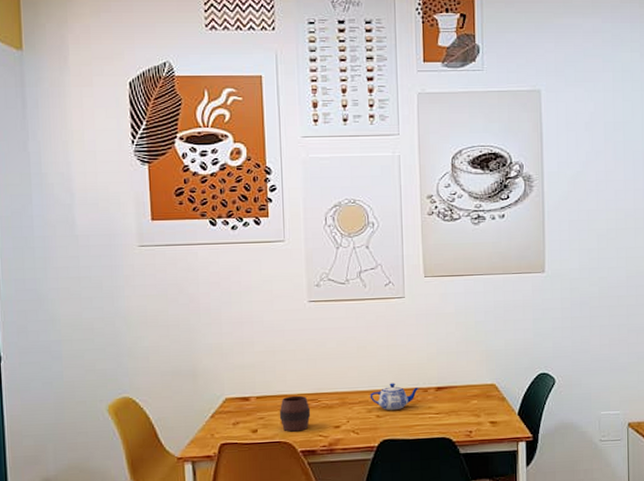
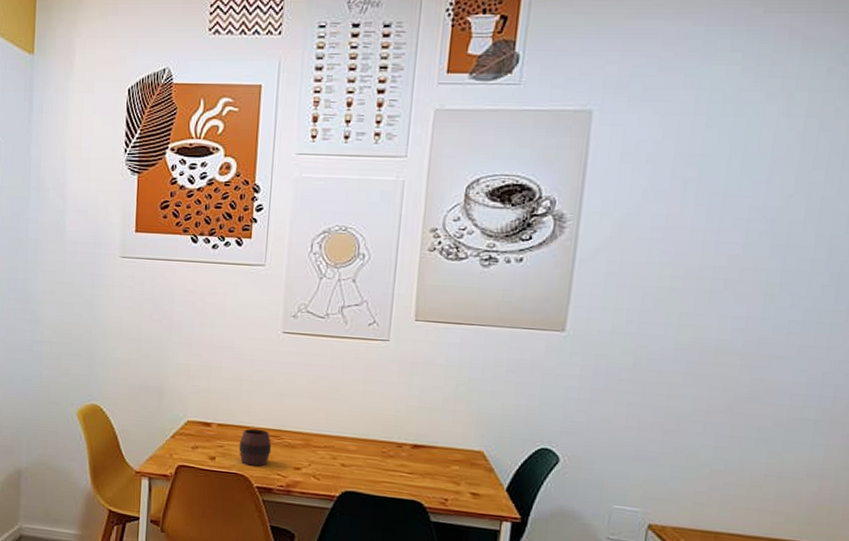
teapot: present [370,383,419,410] -> none [336,431,393,462]

